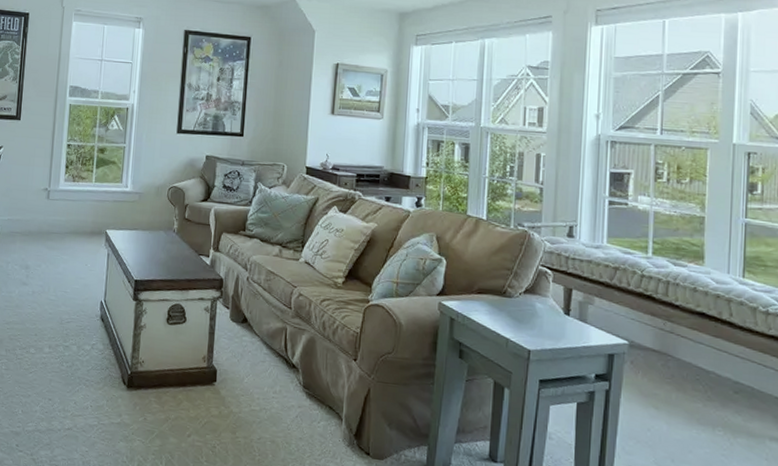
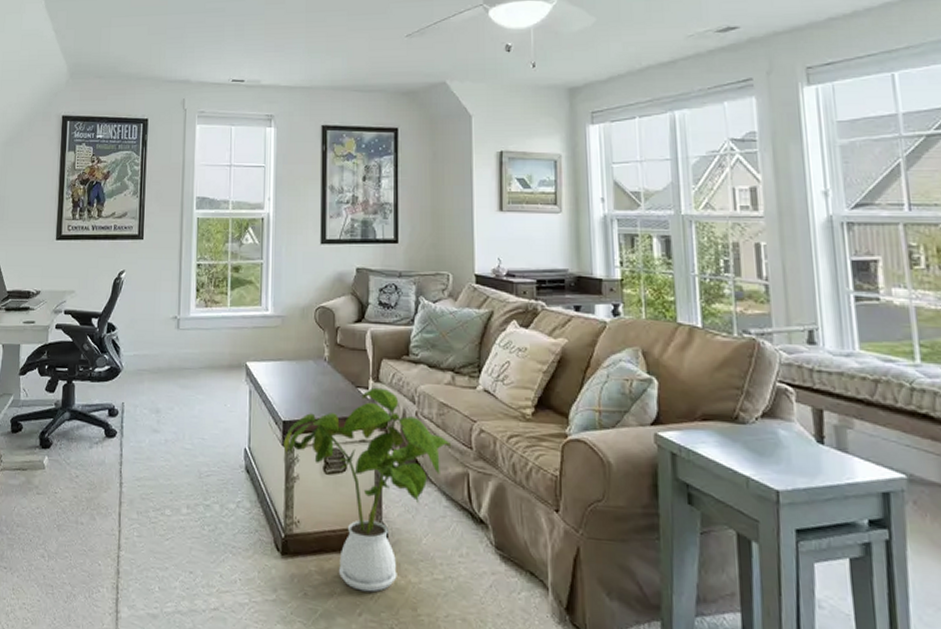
house plant: none [134,255,275,419] -> present [283,387,452,592]

